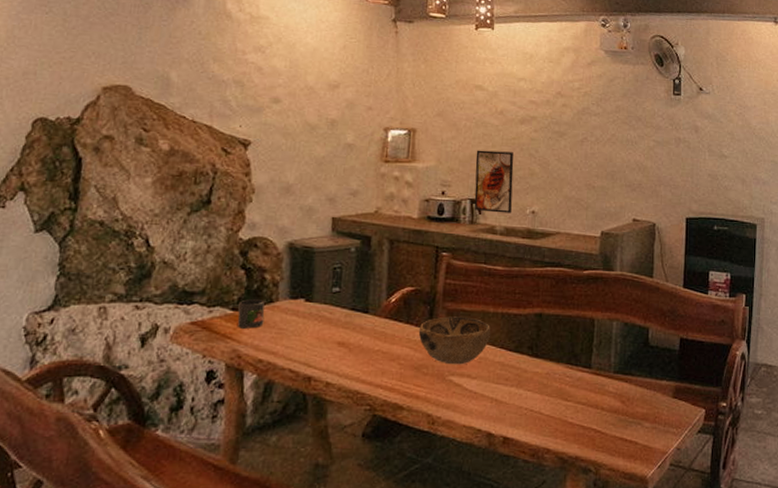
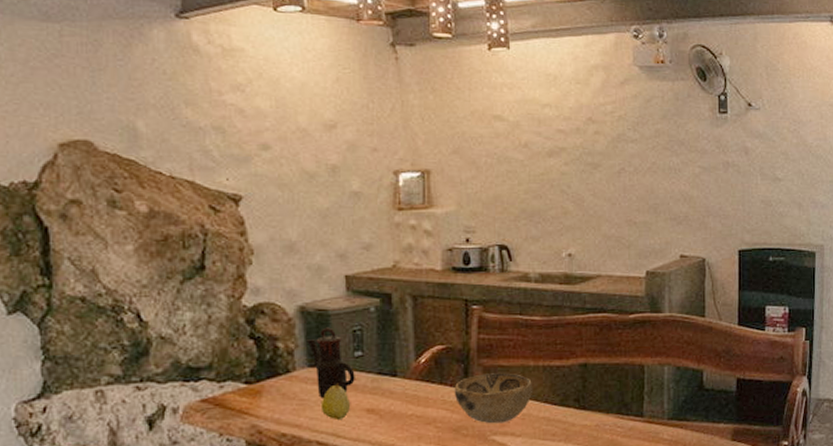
mug: present [237,299,265,329] -> none [252,370,283,402]
teapot: none [291,263,331,330] -> present [307,327,355,399]
fruit: none [296,315,324,351] -> present [320,383,351,421]
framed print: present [474,150,514,214] -> none [501,189,547,258]

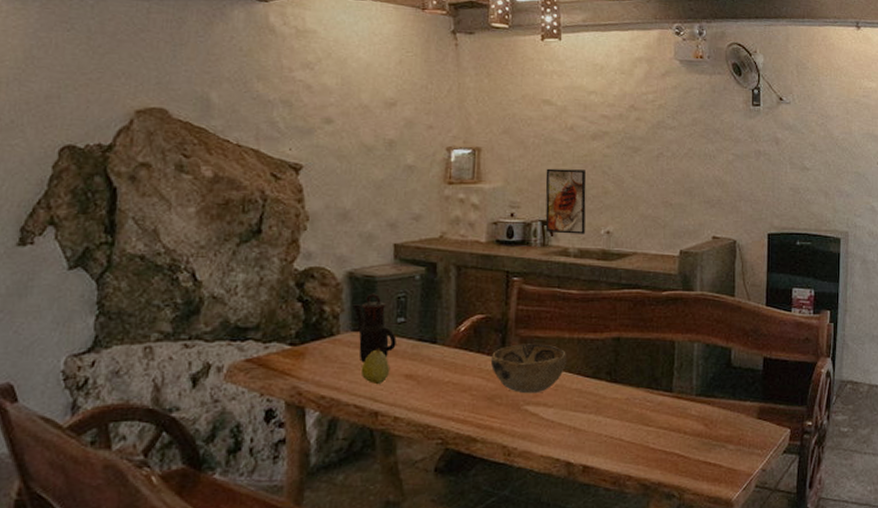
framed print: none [501,189,547,258] -> present [545,168,587,234]

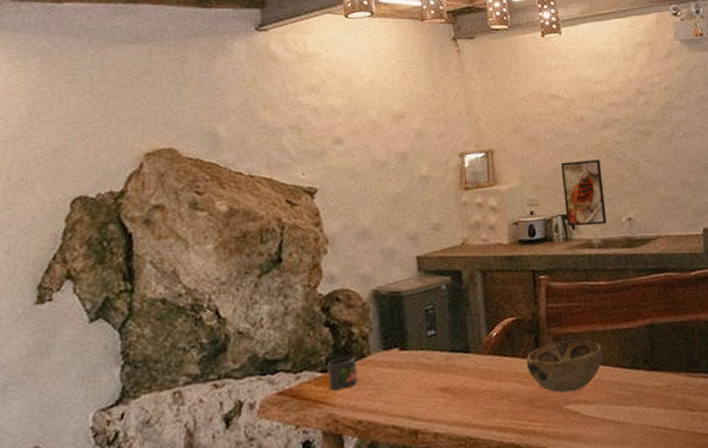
mug: none [296,333,325,364] -> present [328,356,358,391]
teapot: present [352,293,397,363] -> none [381,308,429,382]
fruit: present [360,347,390,385] -> none [395,363,426,403]

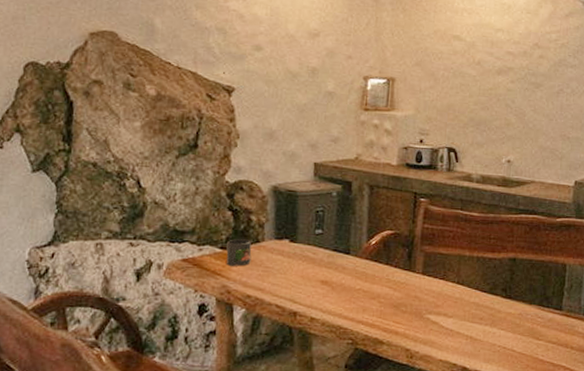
decorative bowl: present [526,340,604,393] -> none [397,259,467,304]
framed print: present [560,159,608,226] -> none [451,99,491,162]

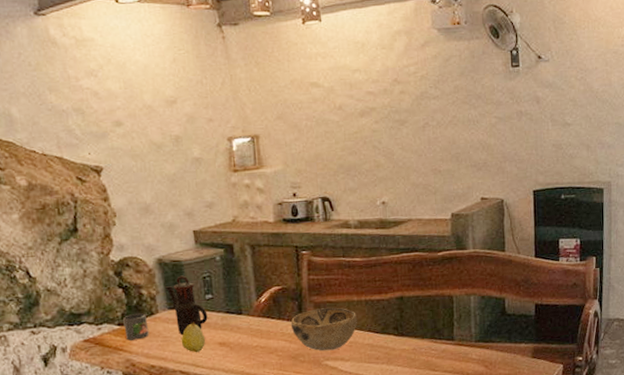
teapot: none [276,206,314,269] -> present [165,275,208,336]
fruit: none [282,255,308,288] -> present [181,321,206,353]
decorative bowl: none [397,259,467,304] -> present [290,307,358,351]

